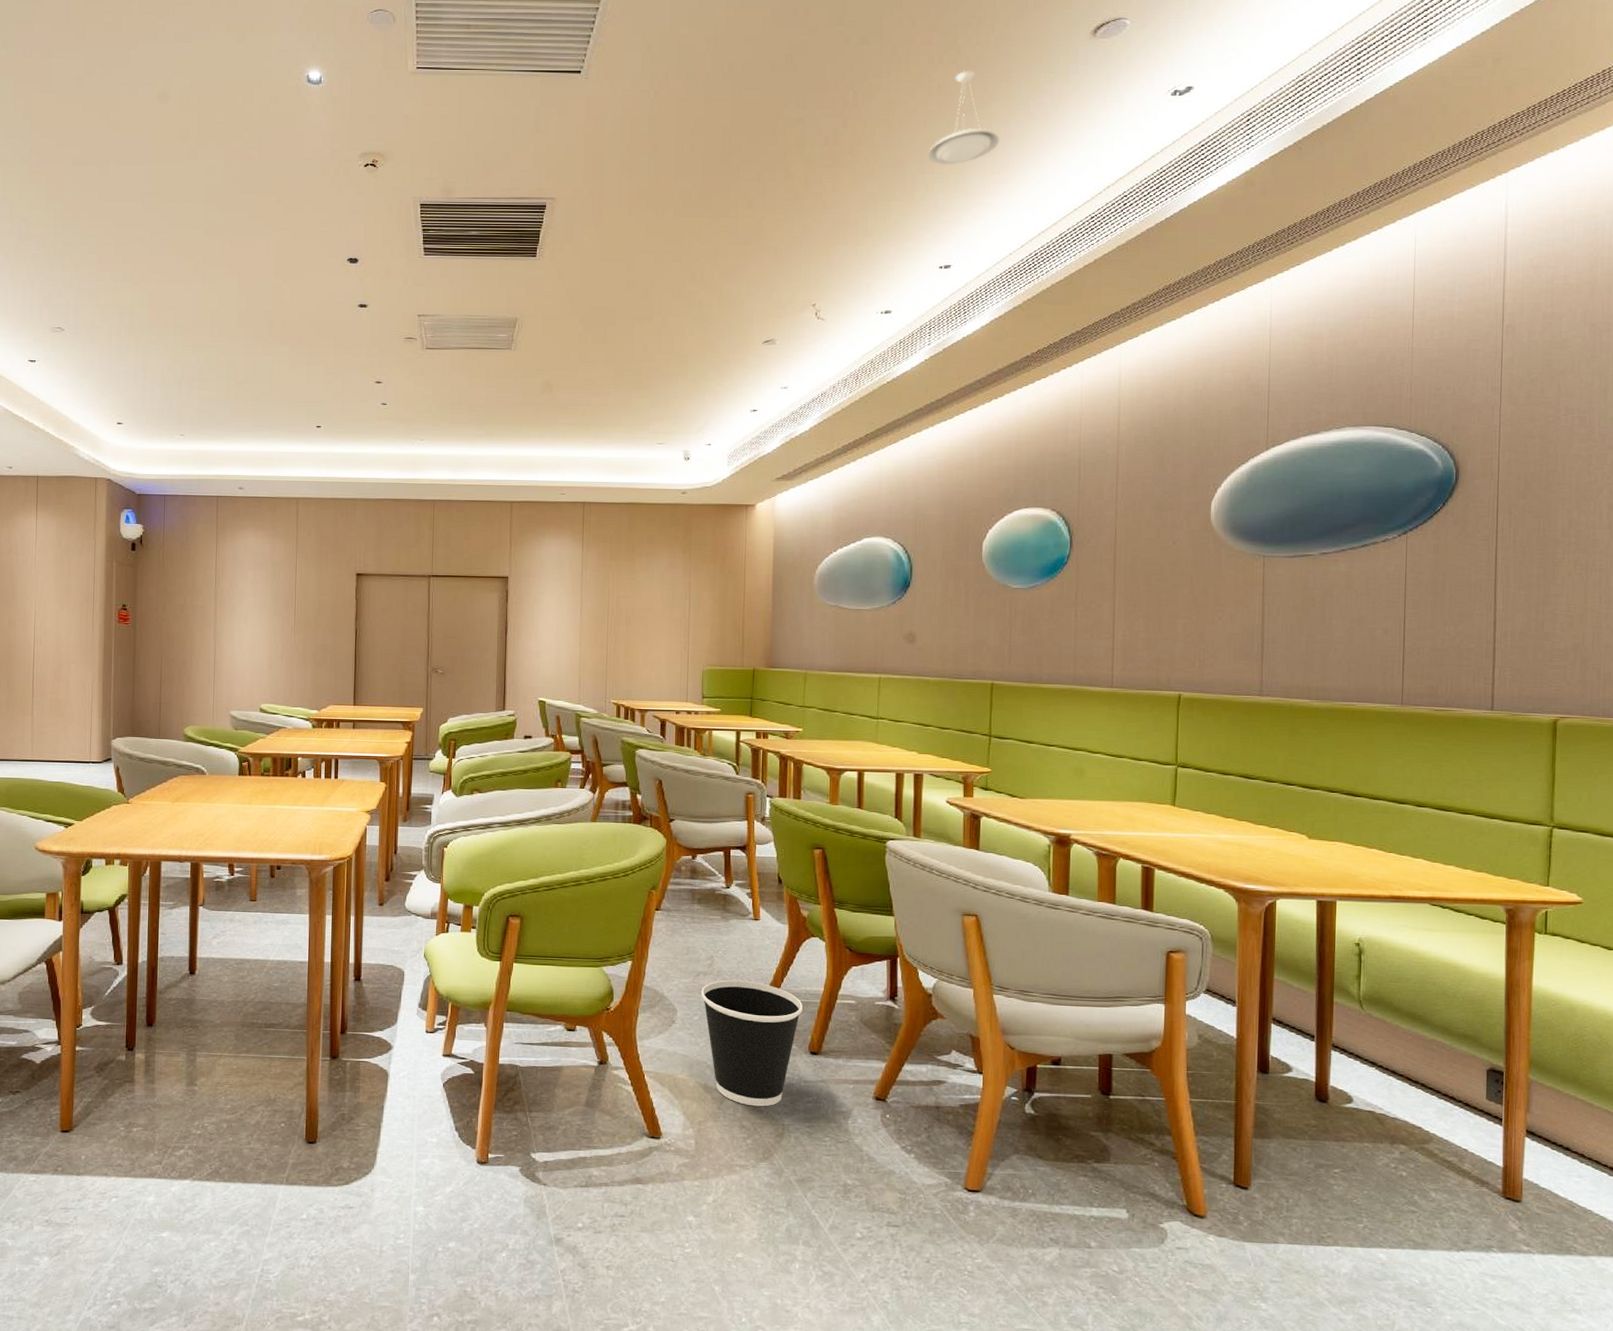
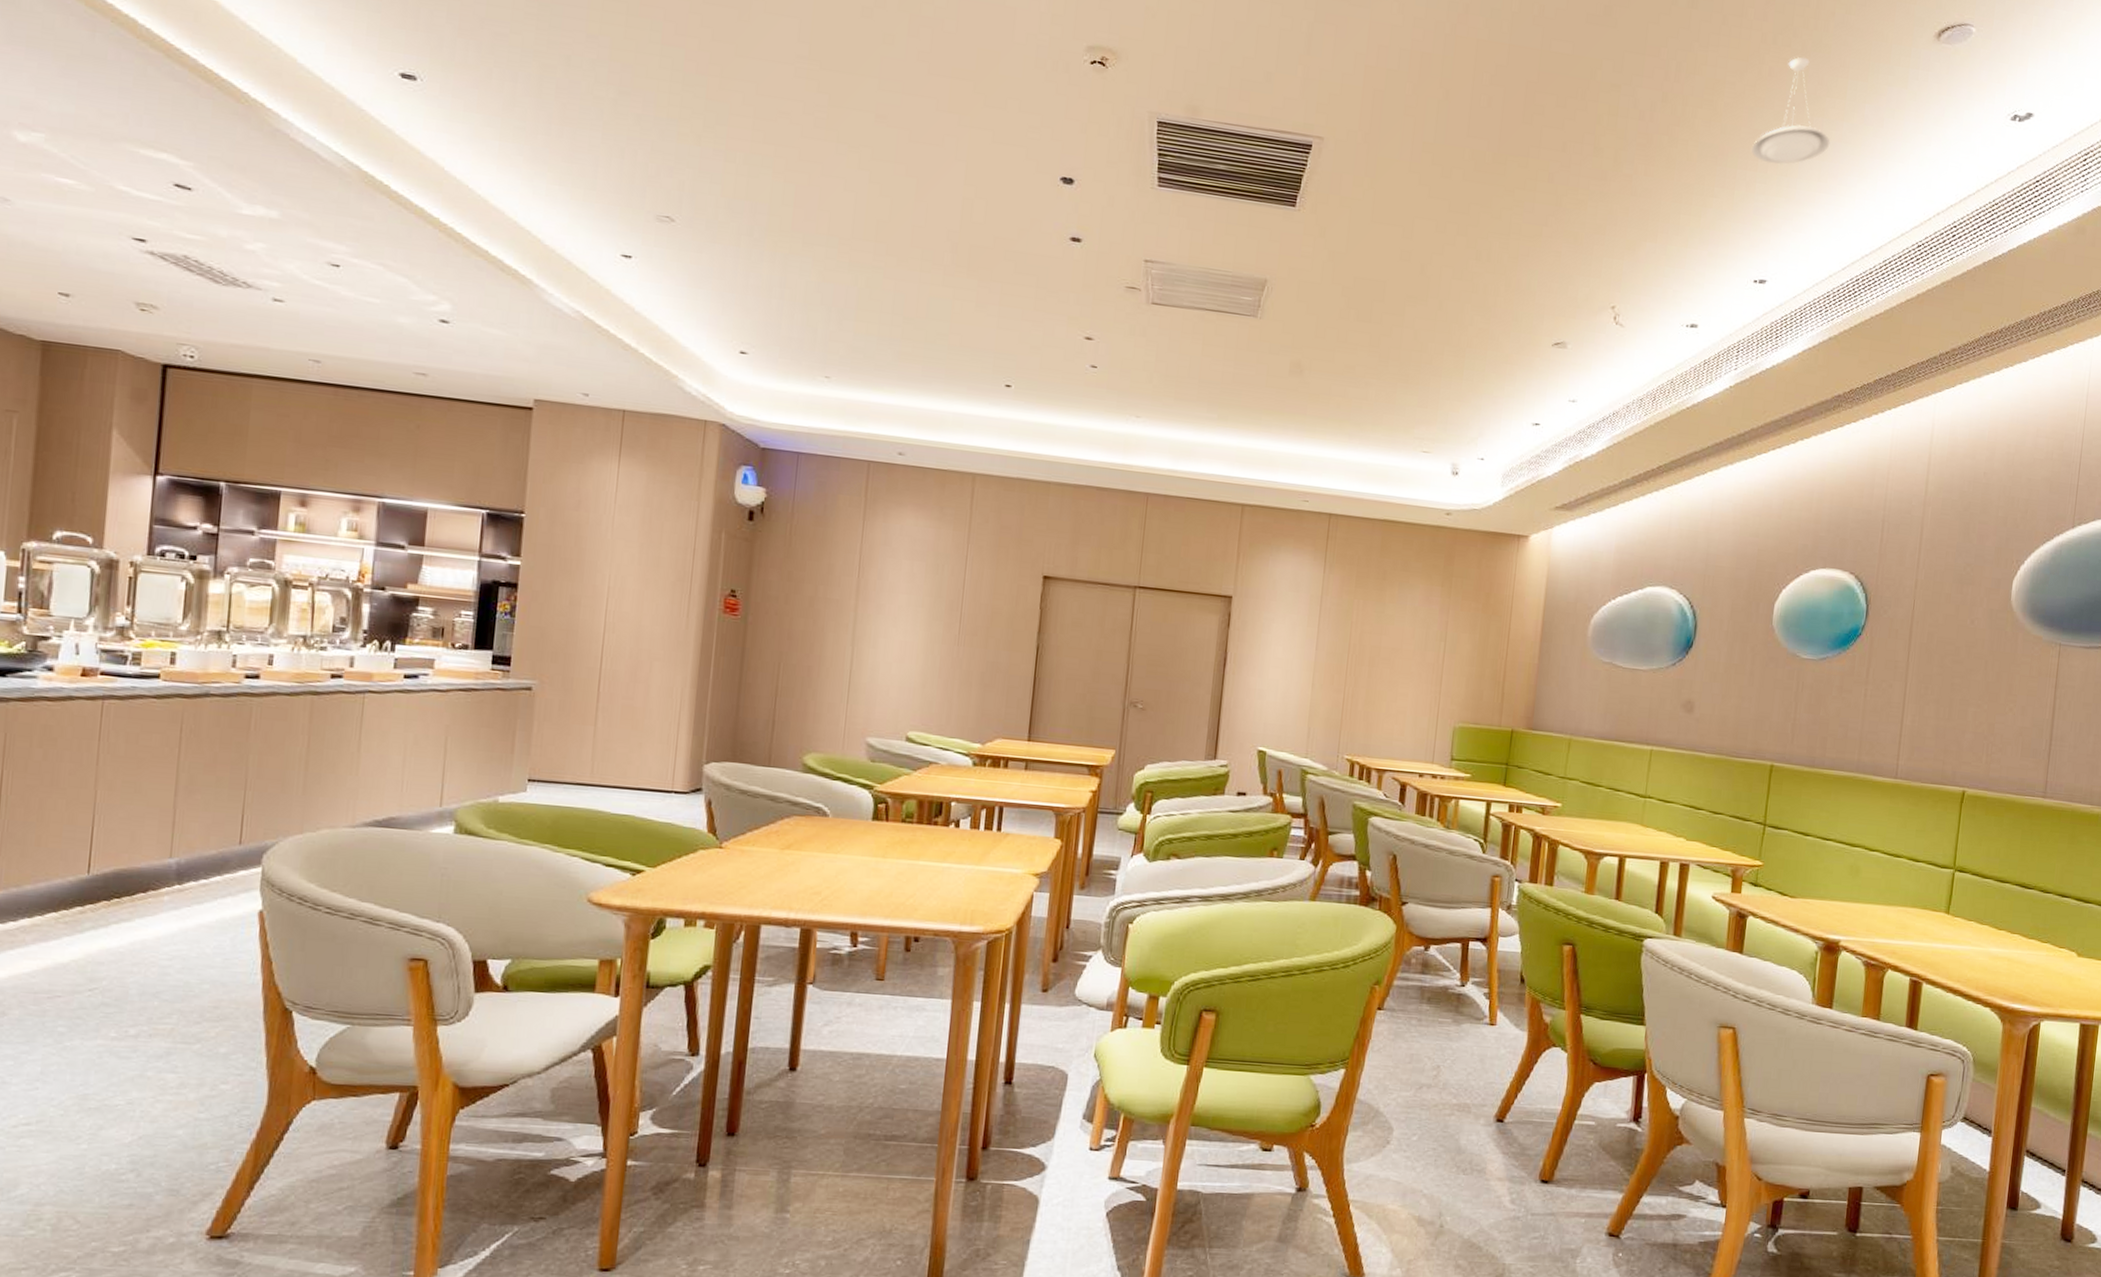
wastebasket: present [701,980,803,1107] -> none [1422,1094,1537,1243]

